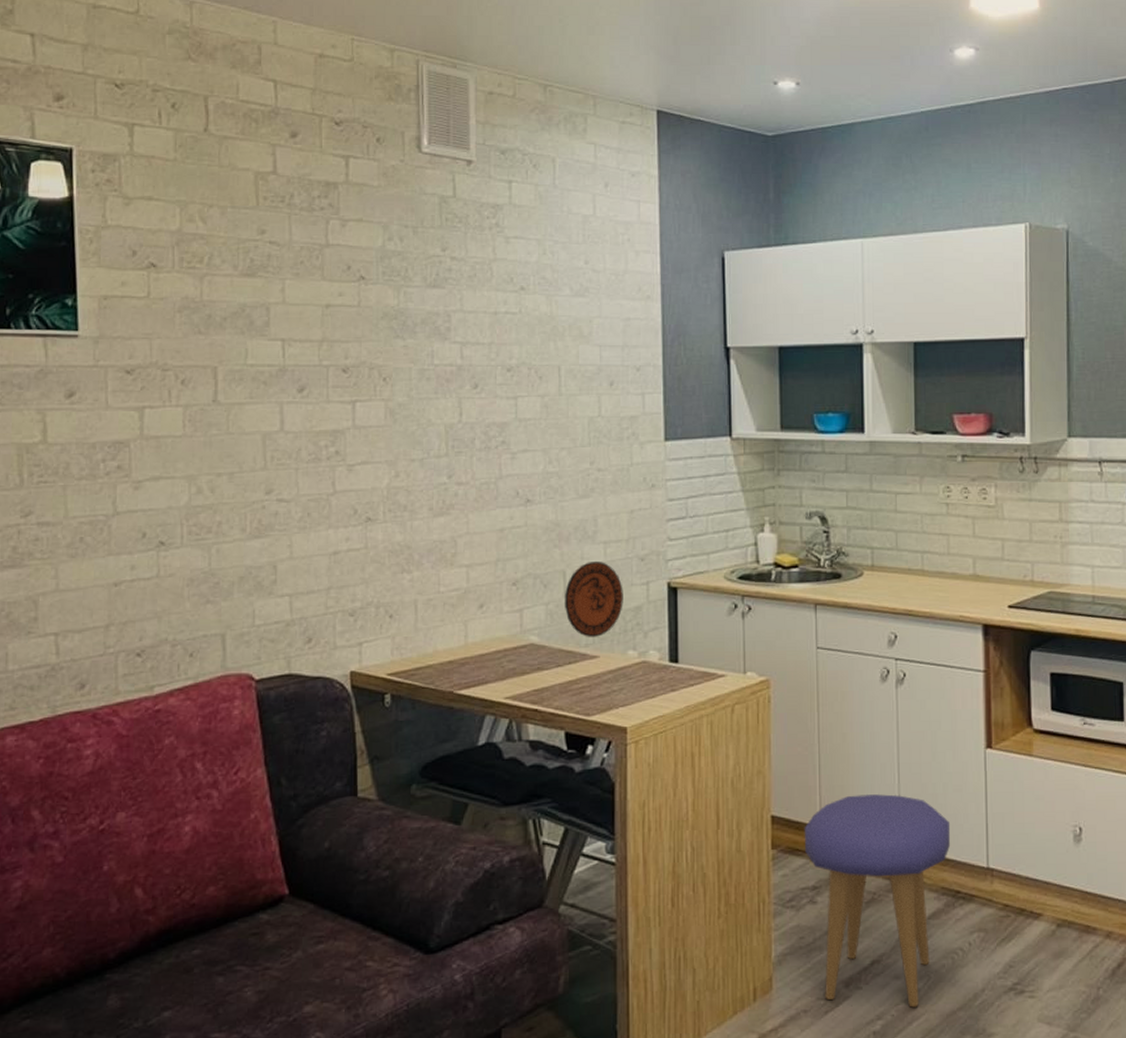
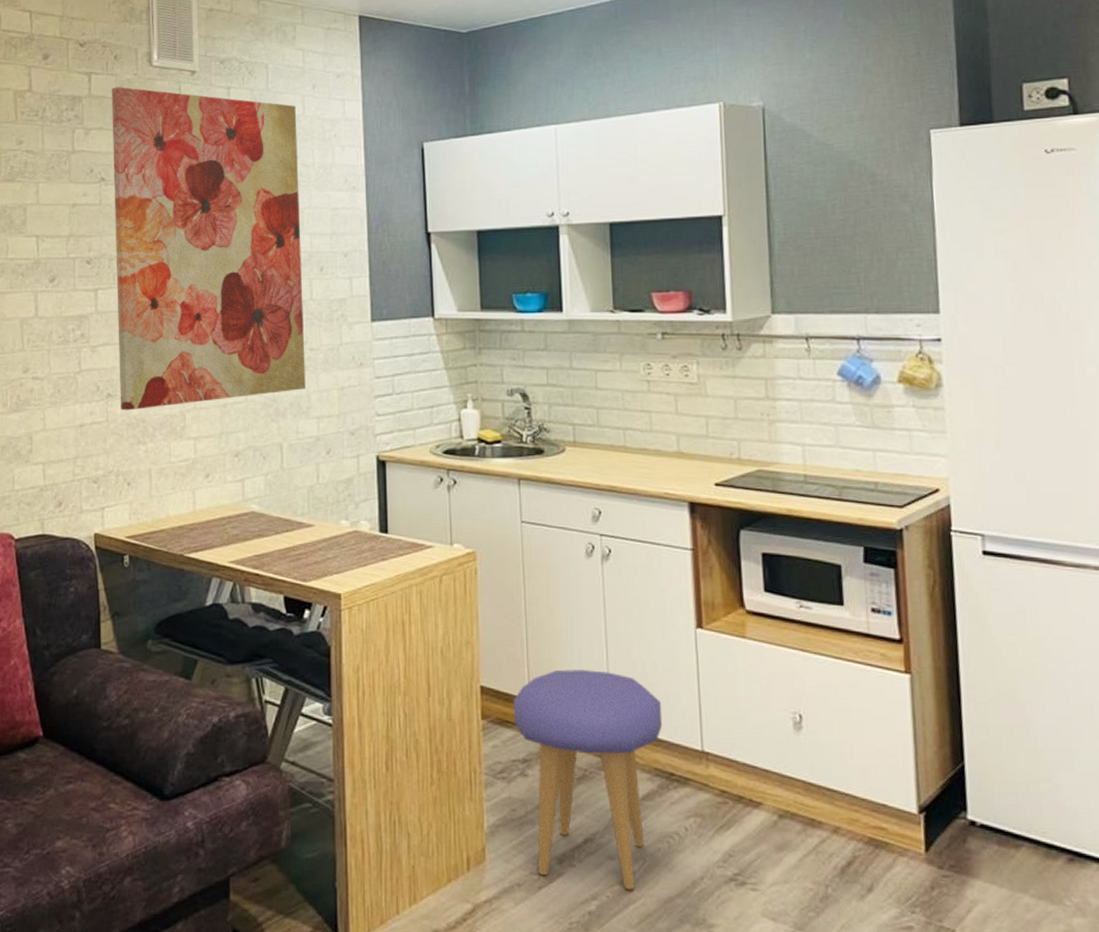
wall art: none [373,174,592,536] -> present [112,86,306,411]
decorative plate: present [564,562,623,637] -> none [281,436,336,507]

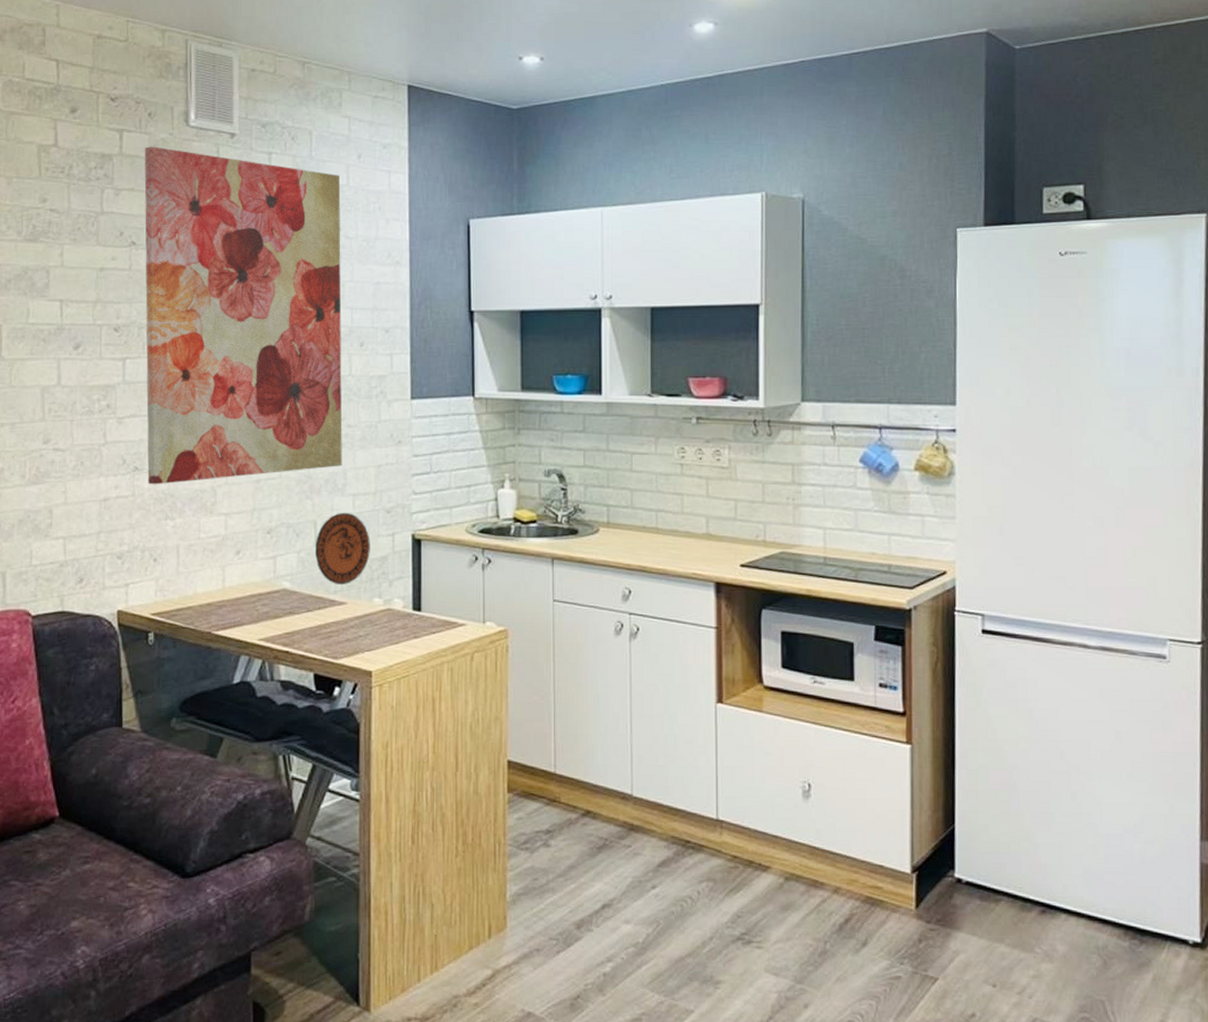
decorative plate: none [281,436,336,507] -> present [314,513,370,584]
stool: present [513,669,663,890] -> none [539,743,681,952]

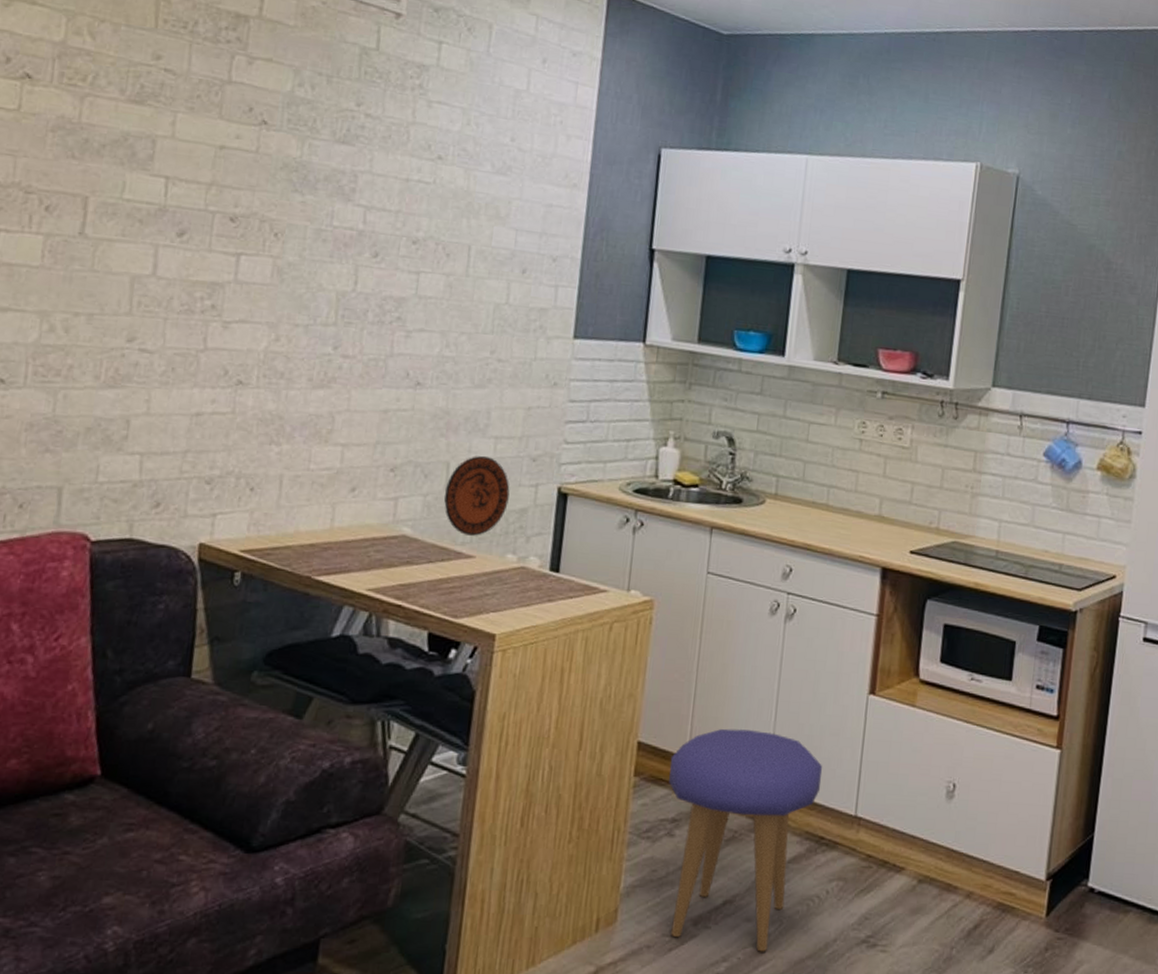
wall art: present [144,146,343,485] -> none [252,13,519,405]
stool: none [539,743,681,952] -> present [669,728,823,952]

